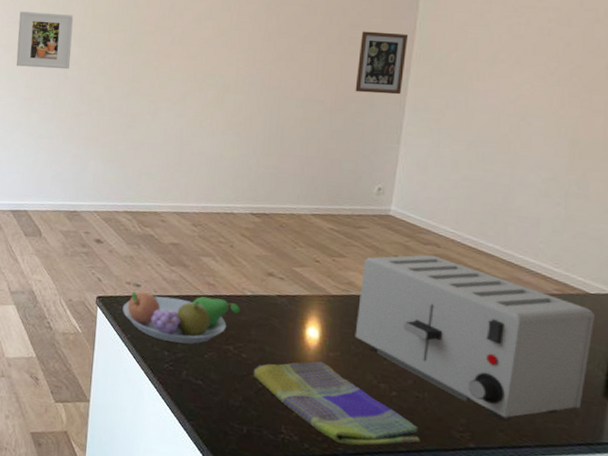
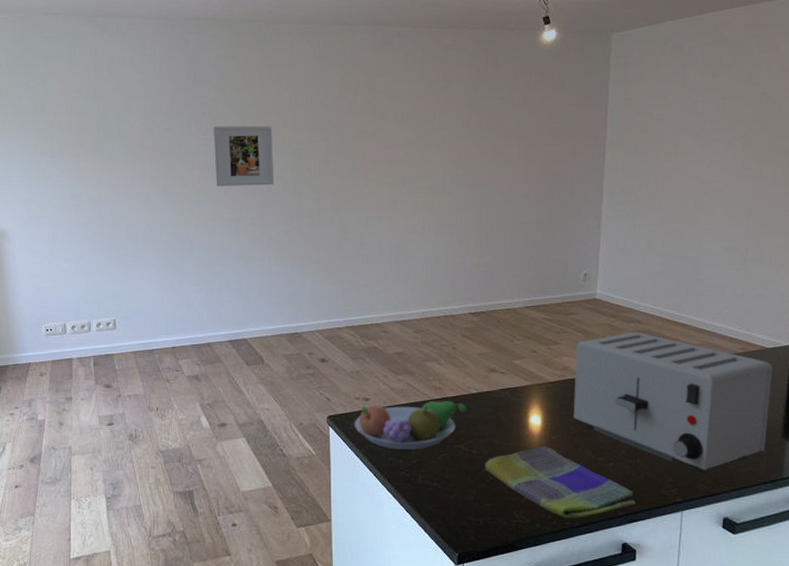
wall art: present [355,31,409,95] -> none [556,120,601,182]

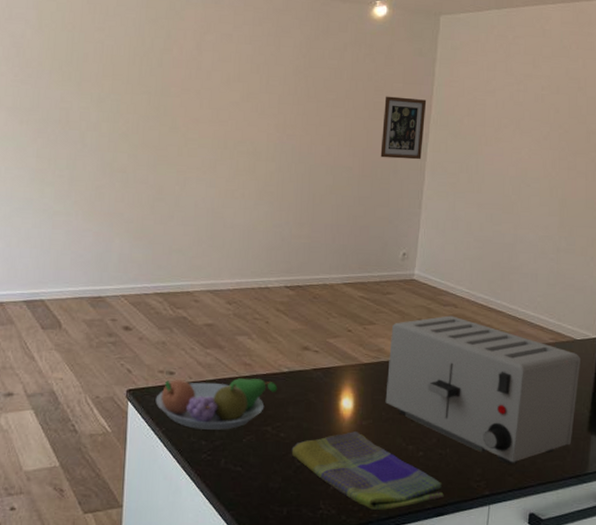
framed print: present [214,125,275,187] -> none [24,68,91,136]
wall art: none [556,120,601,182] -> present [380,96,427,160]

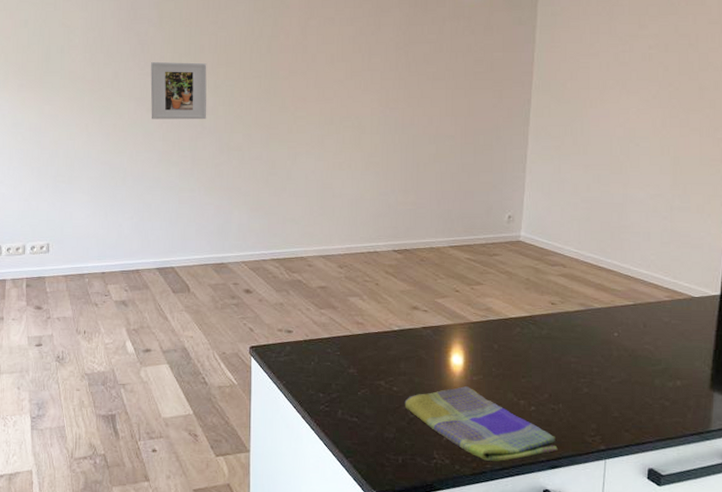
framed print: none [24,68,91,136] -> present [150,62,207,120]
fruit bowl: present [155,378,278,430] -> none [276,336,389,384]
wall art: present [380,96,427,160] -> none [482,65,528,125]
toaster: present [385,315,580,464] -> none [495,275,699,420]

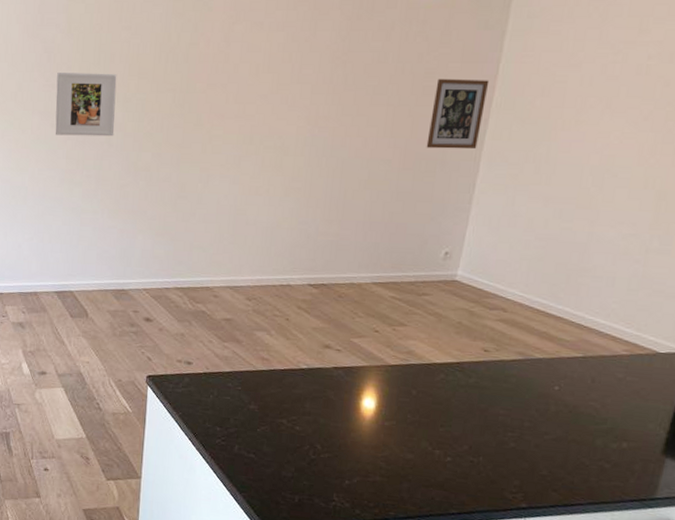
dish towel: present [404,386,558,461] -> none [306,431,472,510]
wall art: none [482,65,528,125] -> present [426,78,490,150]

